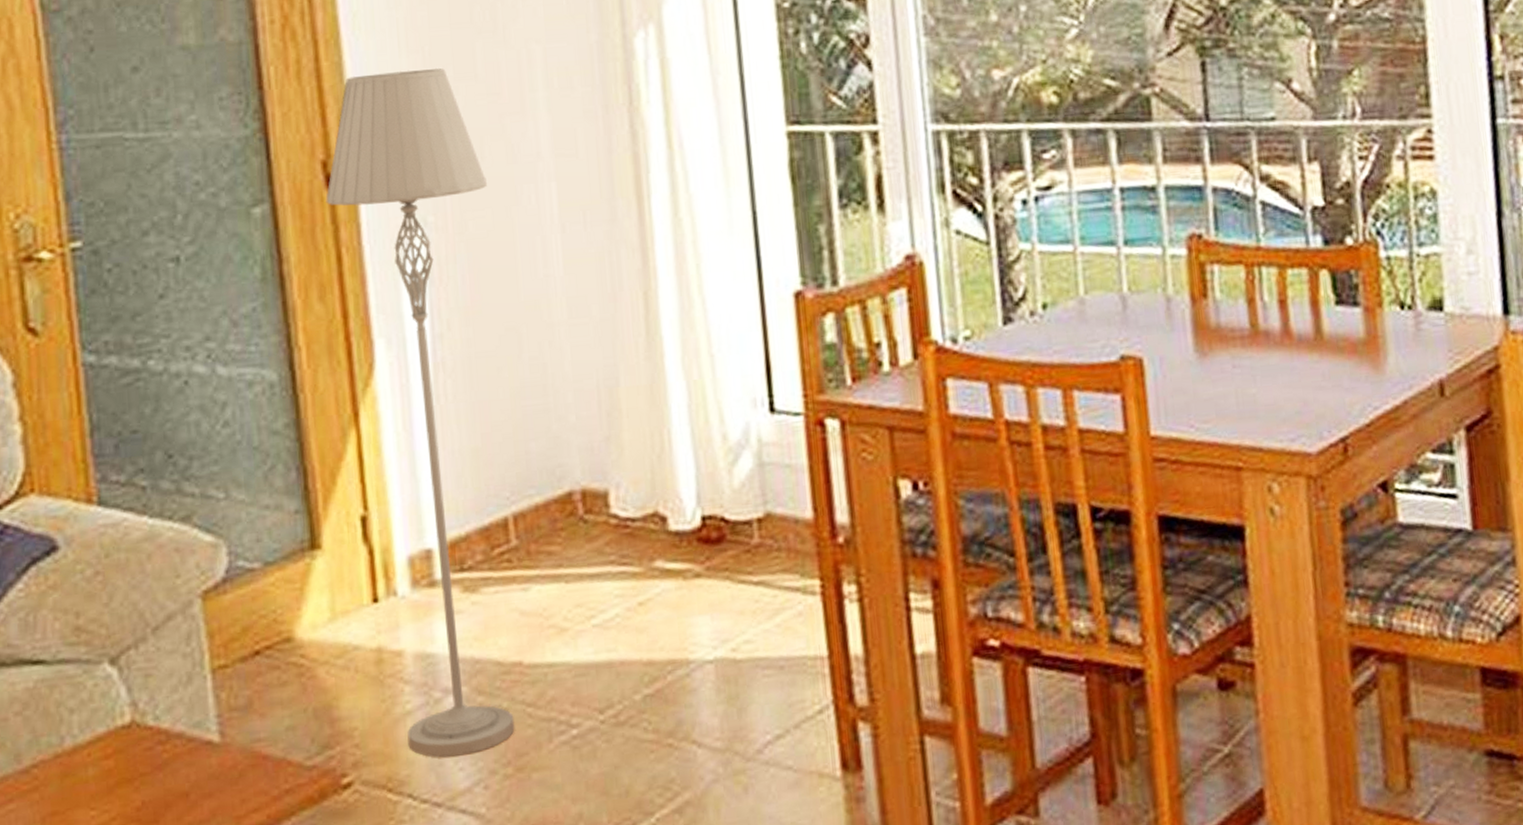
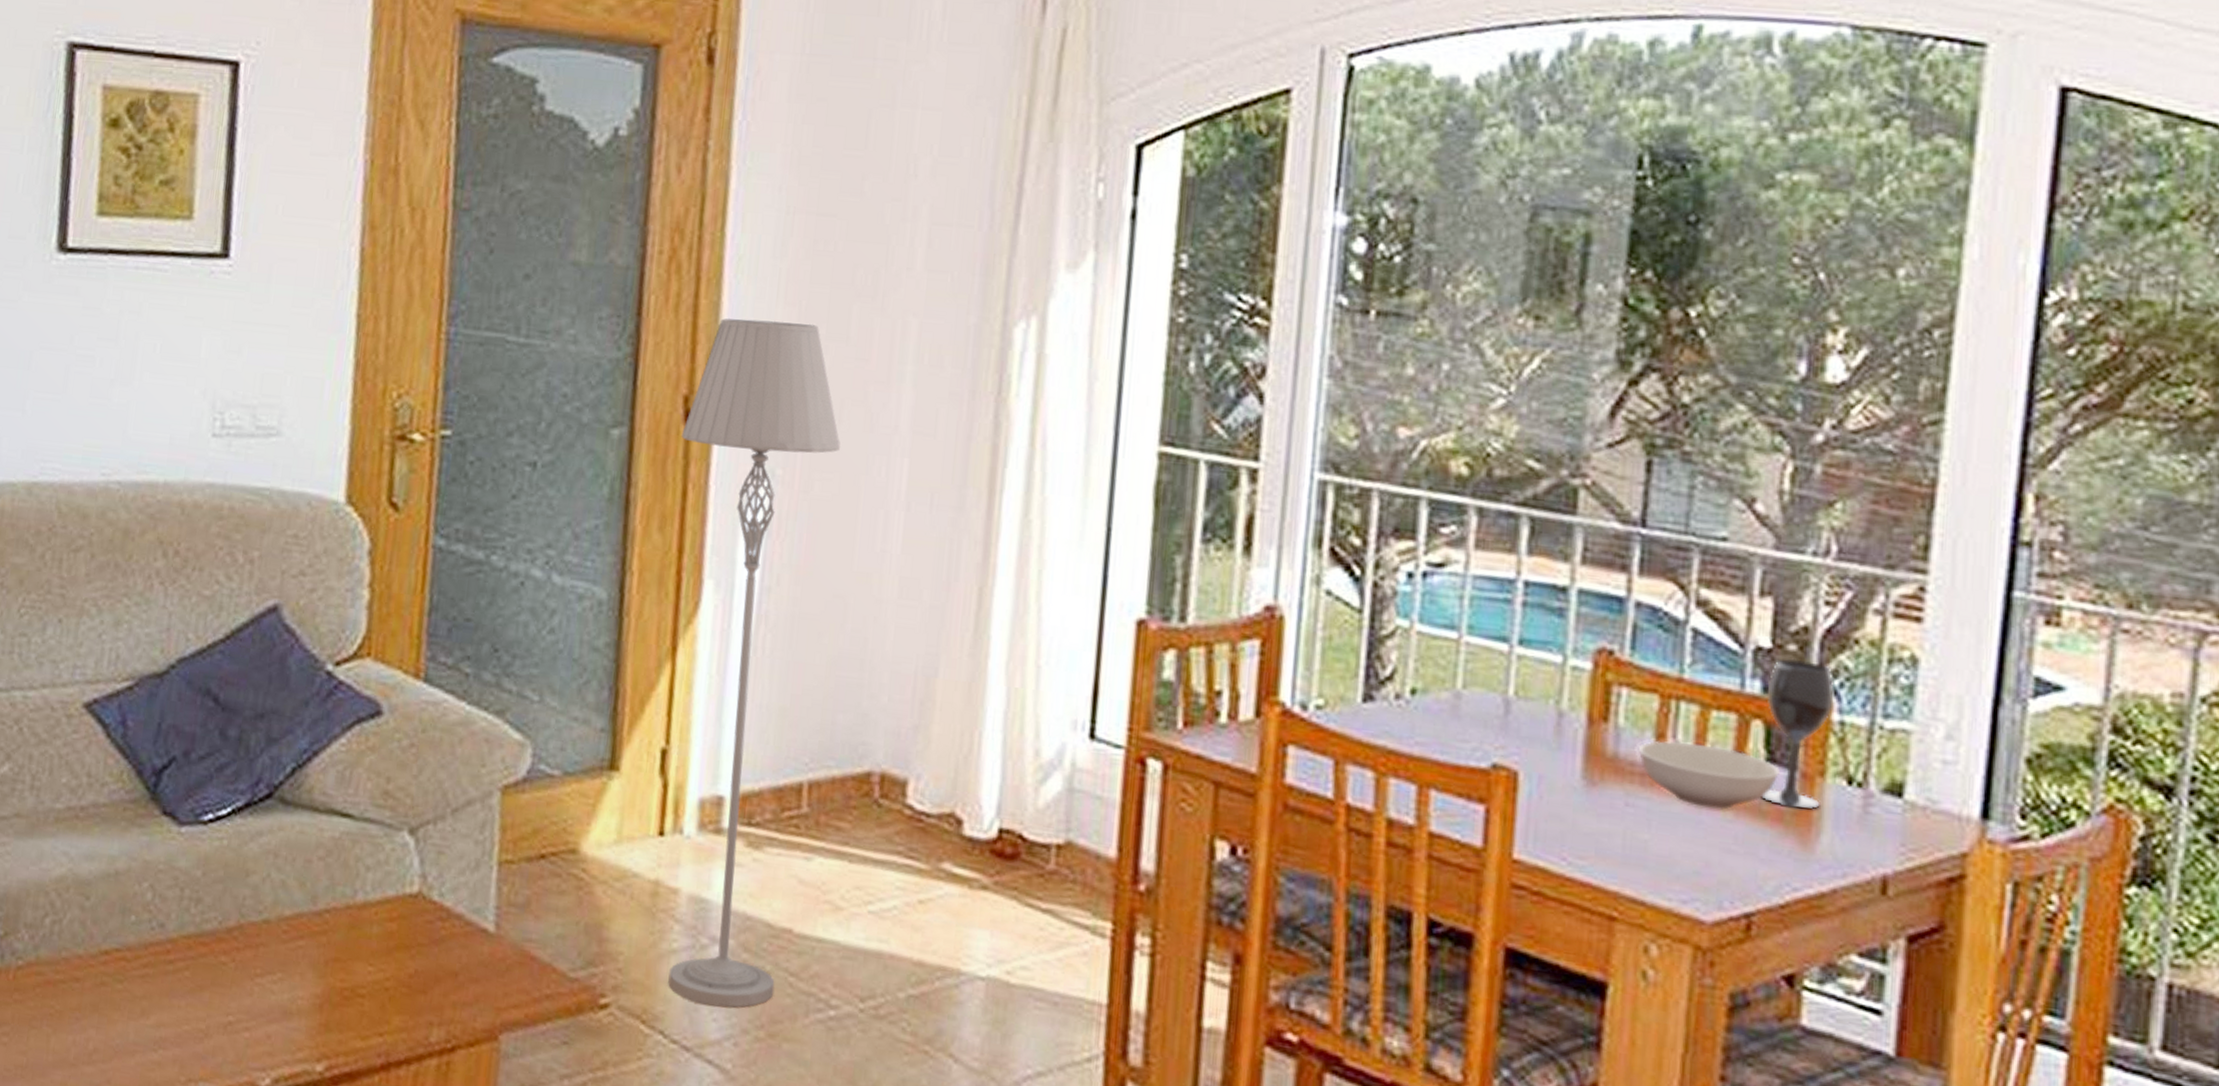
bowl: none [1236,300,1348,355] -> present [1639,740,1780,809]
wine glass: none [1326,210,1383,340] -> present [1761,658,1834,809]

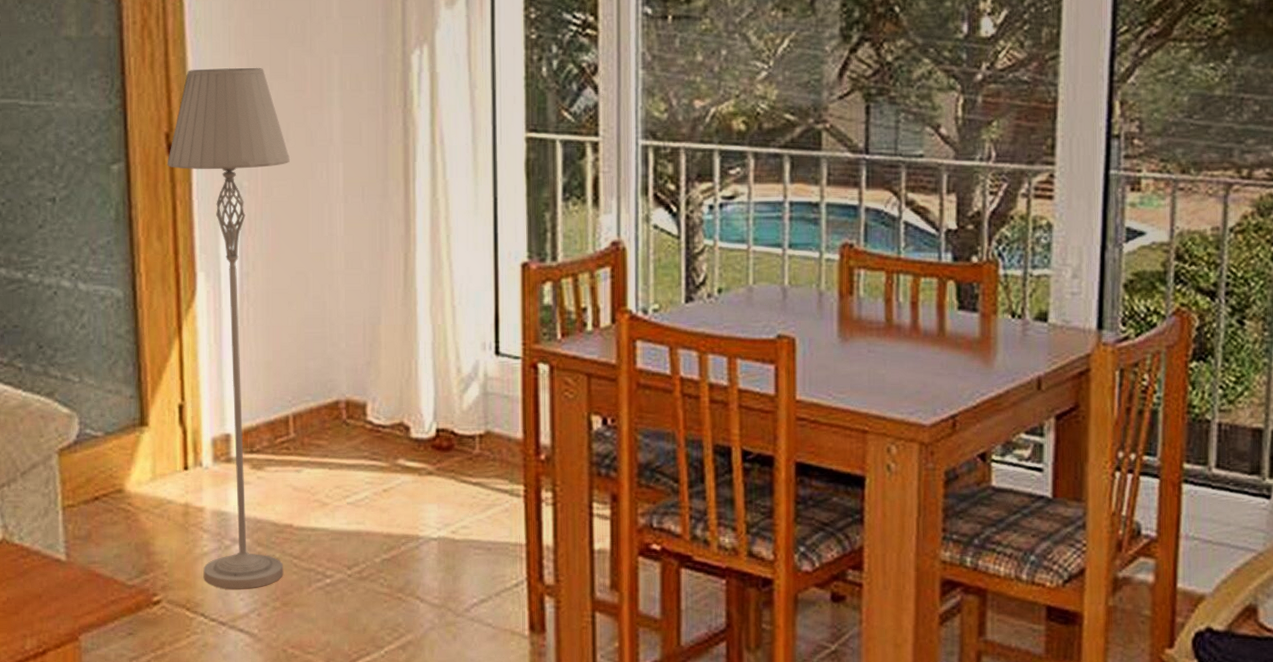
bowl: present [1639,740,1780,809] -> none [875,302,967,346]
wine glass: present [1761,658,1834,809] -> none [956,235,1000,338]

